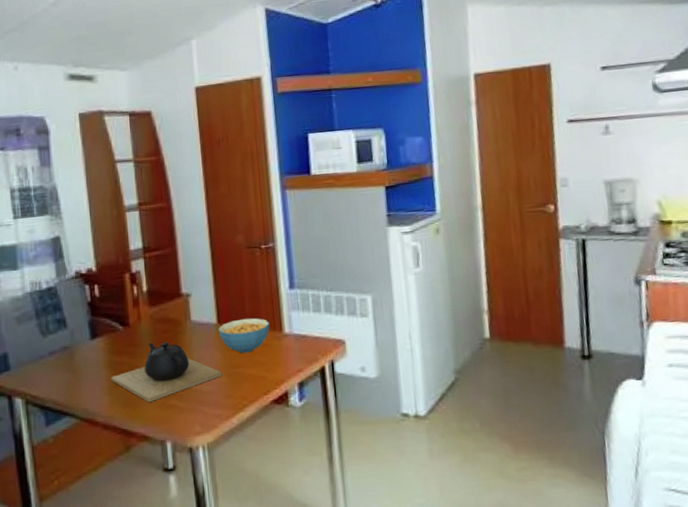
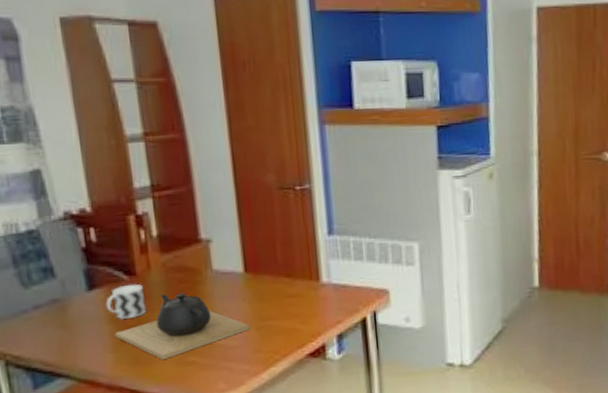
cup: none [104,333,137,366] -> present [106,284,147,320]
cereal bowl: present [218,318,270,354] -> none [244,266,306,305]

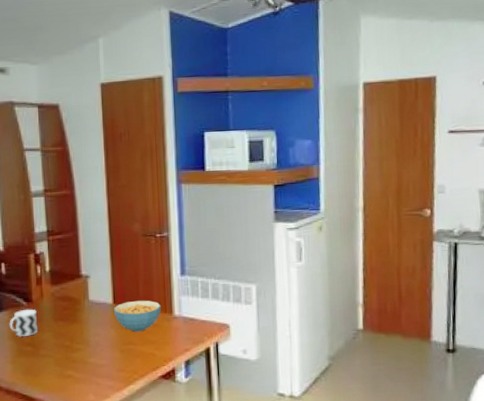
teapot: present [115,292,251,360] -> none [14,318,116,373]
cereal bowl: none [244,266,306,305] -> present [113,300,161,332]

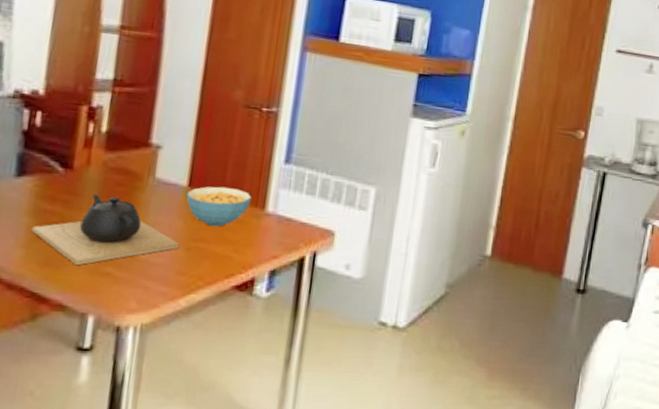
cup: present [9,309,38,337] -> none [31,177,77,215]
teapot: none [14,318,116,373] -> present [32,194,180,266]

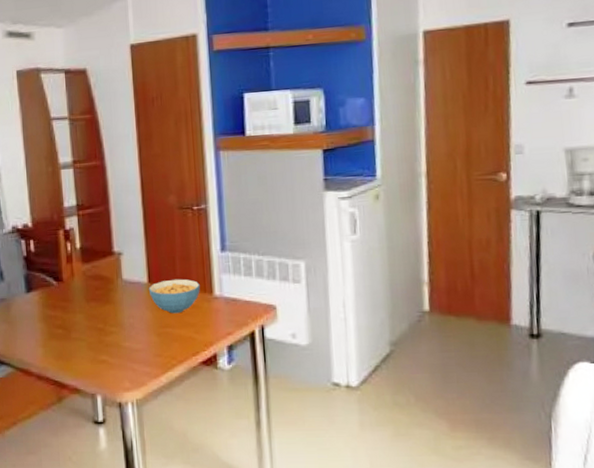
teapot: present [32,194,180,266] -> none [45,298,152,357]

